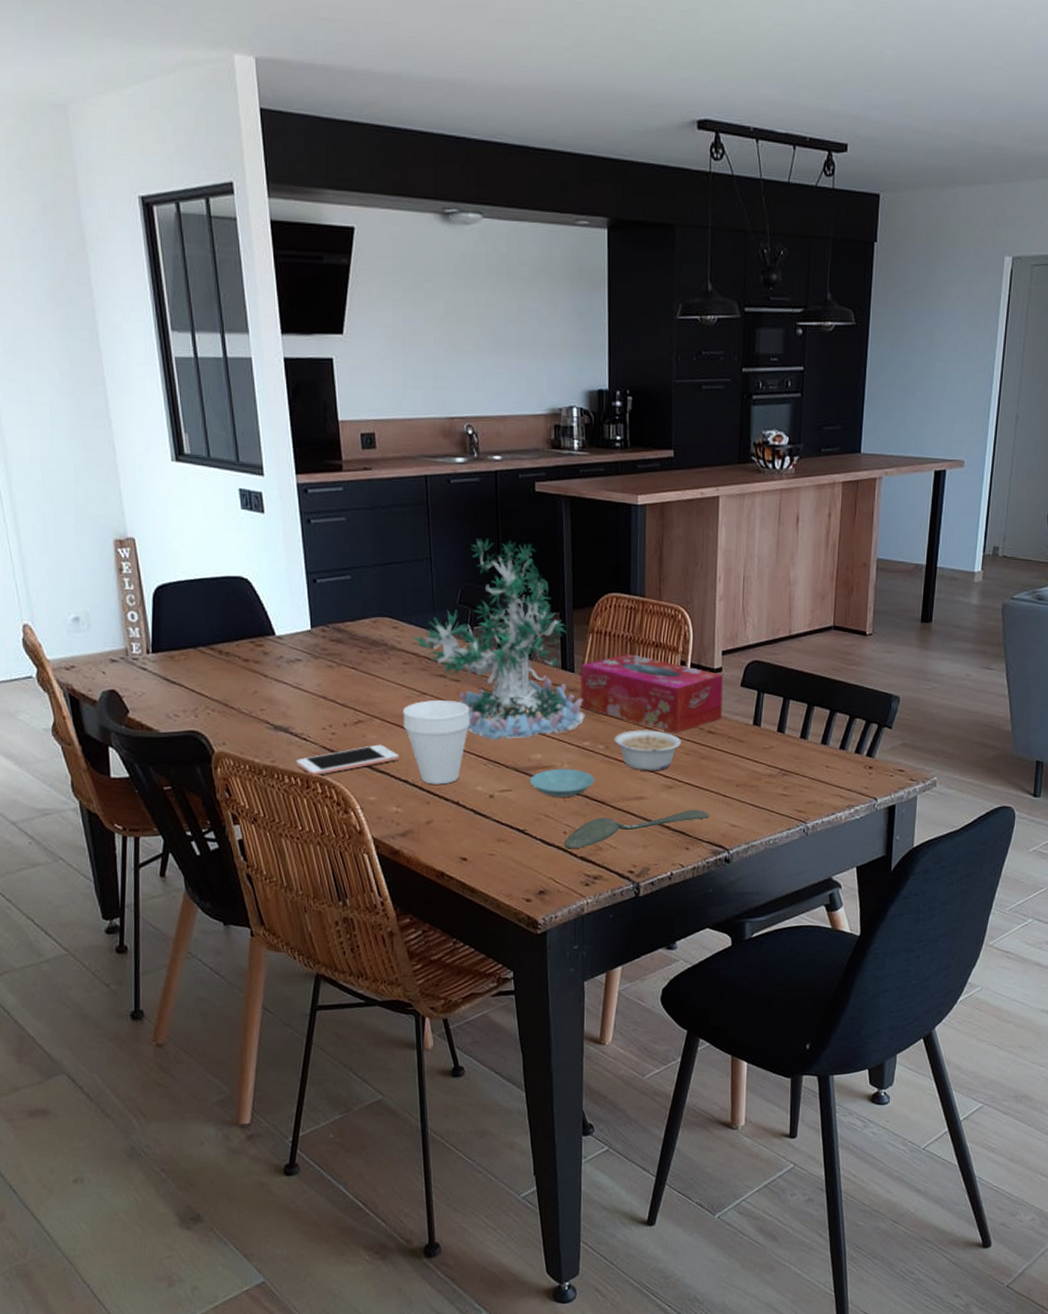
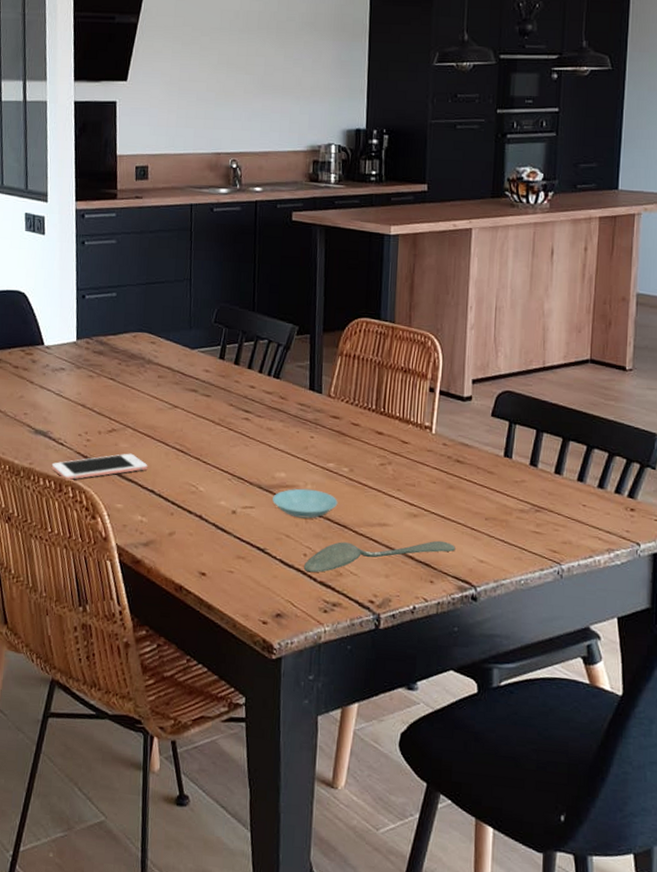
cup: present [403,699,471,785] -> none [154,413,218,497]
plant: present [411,537,585,740] -> none [166,262,331,456]
tissue box: present [580,653,723,733] -> none [326,377,473,460]
legume: present [614,730,681,771] -> none [359,454,428,498]

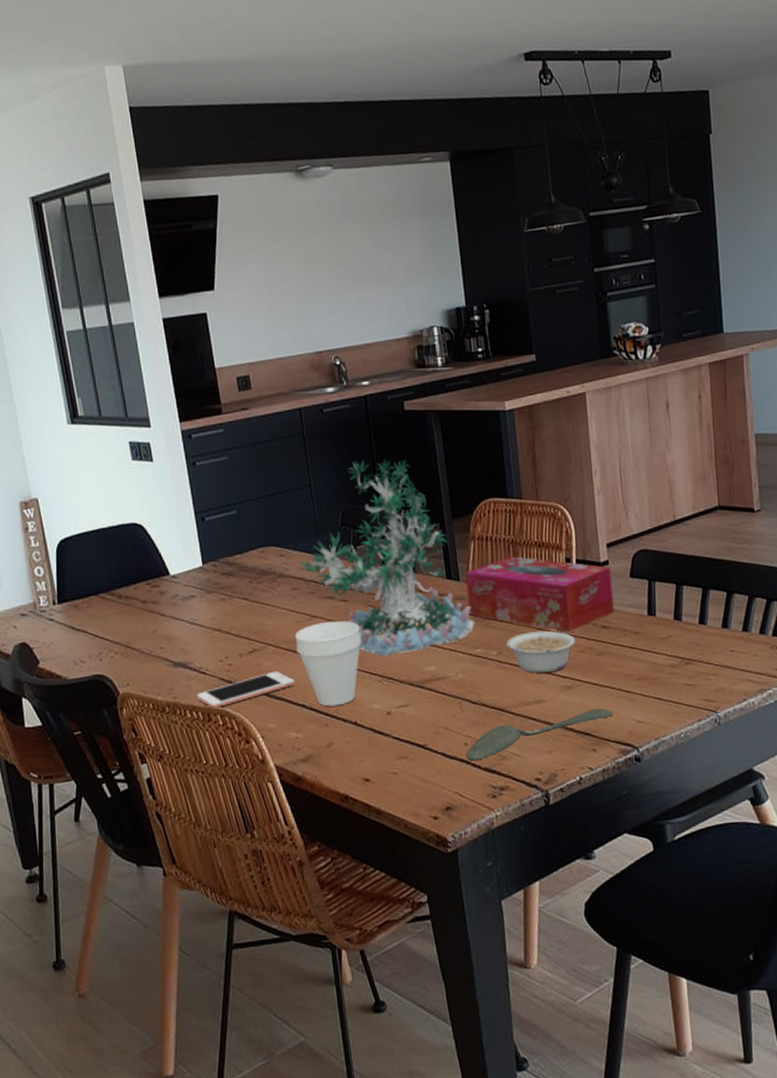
cup: none [154,413,218,497] -> present [295,620,362,707]
plant: none [166,262,331,456] -> present [297,459,475,656]
saucer: present [273,488,338,519] -> none [426,678,491,709]
tissue box: none [326,377,473,460] -> present [465,556,614,631]
legume: none [359,454,428,498] -> present [506,631,575,673]

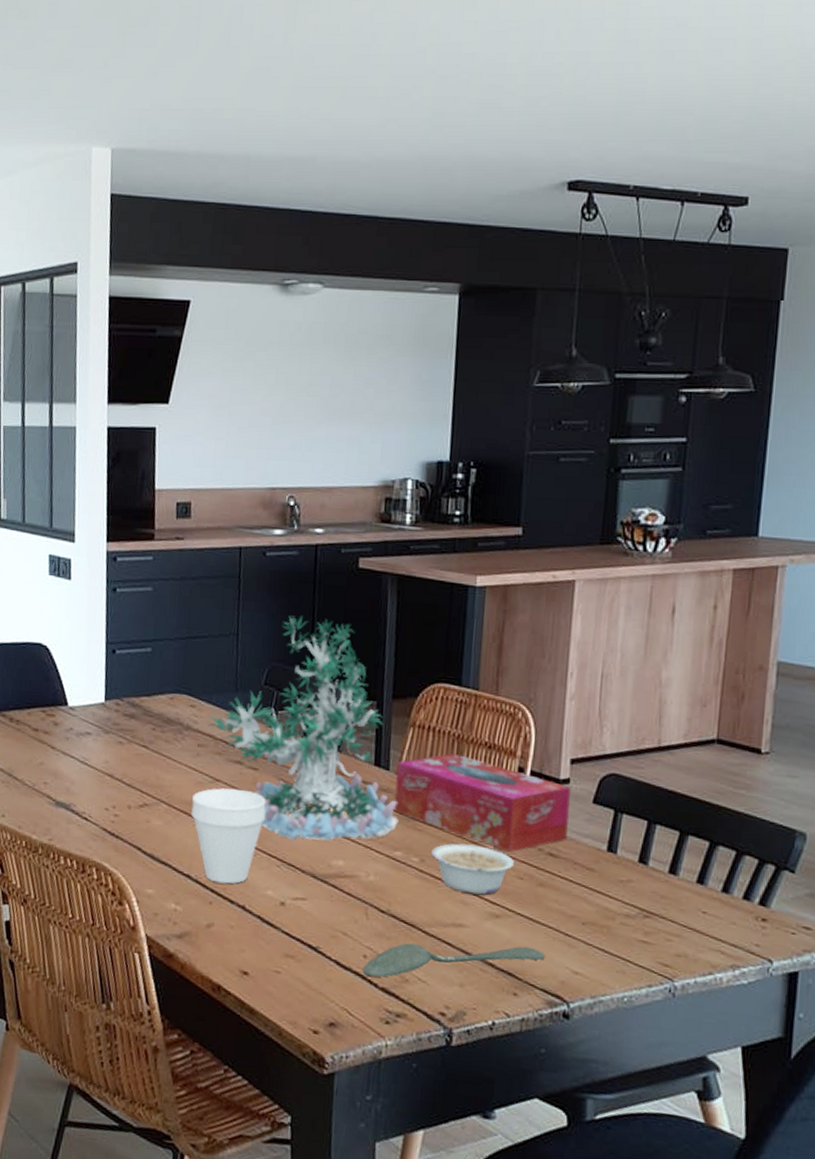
cell phone: present [196,671,295,709] -> none [73,831,184,861]

